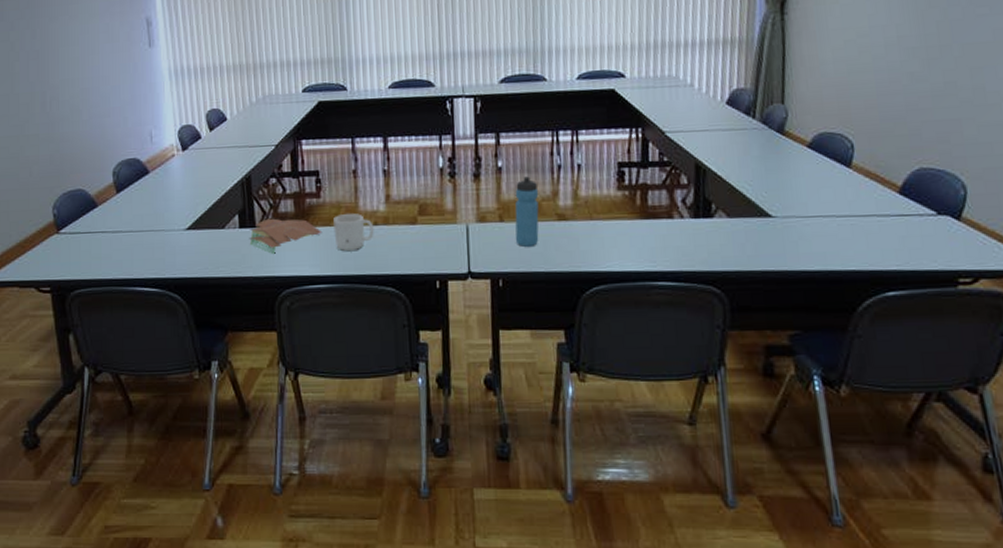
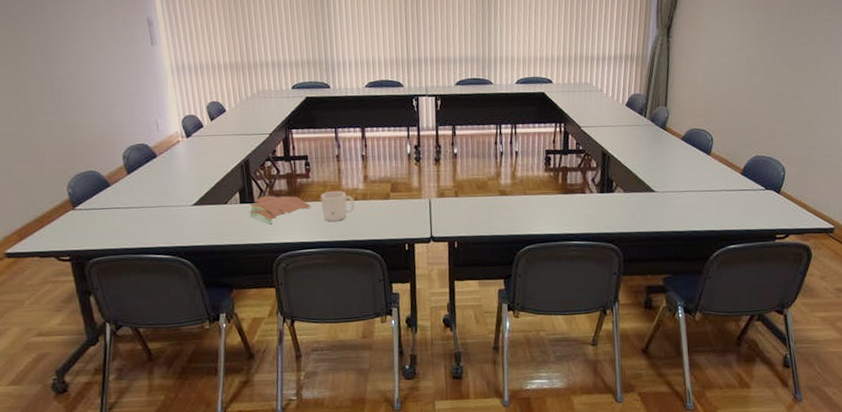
water bottle: present [515,176,539,247] -> none [467,161,486,216]

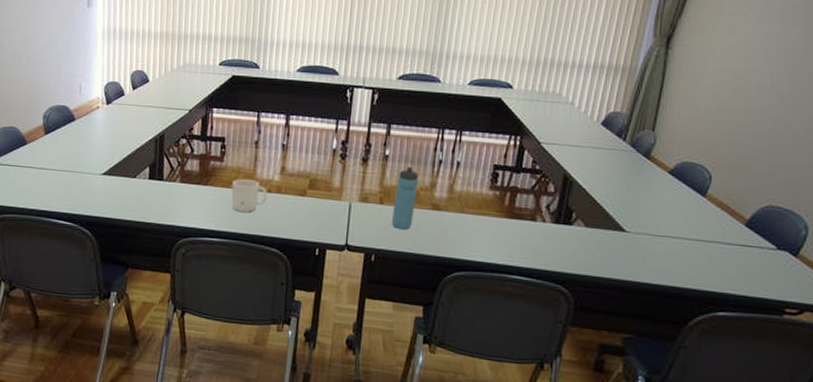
papers: present [249,195,312,225] -> none [156,174,222,206]
water bottle: none [467,161,486,216] -> present [391,166,419,229]

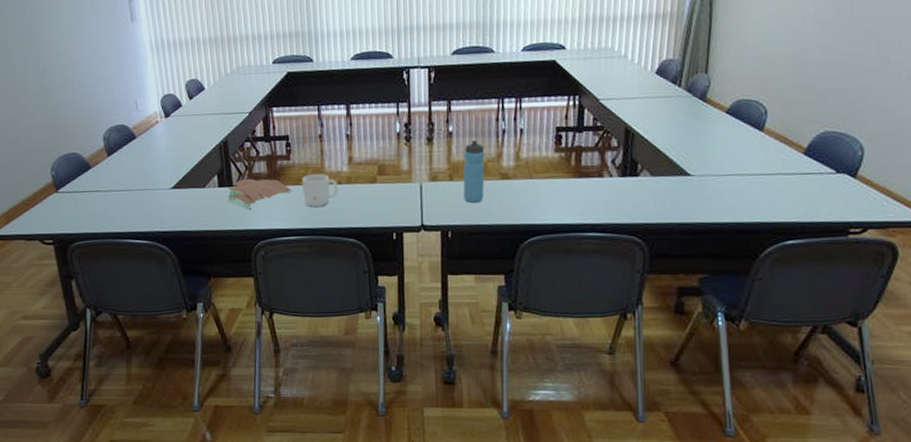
papers: none [156,174,222,206] -> present [227,178,293,210]

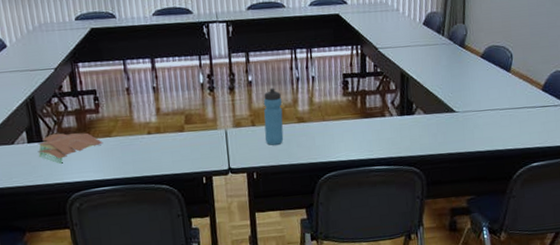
mug: present [302,174,338,207] -> none [112,125,149,157]

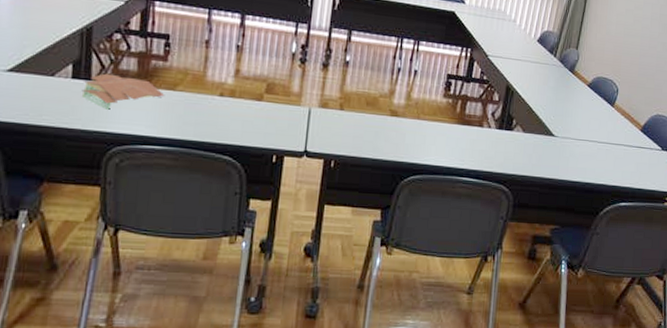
water bottle: present [263,88,284,145] -> none [351,73,378,135]

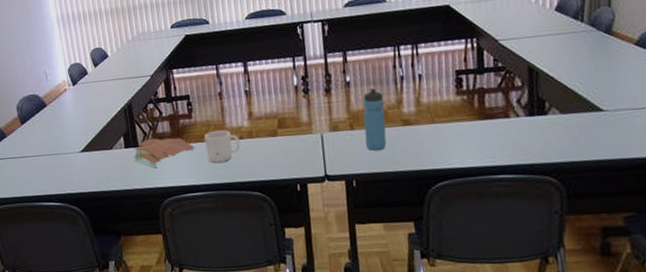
mug: none [176,81,219,117] -> present [204,130,241,163]
water bottle: none [351,73,378,135] -> present [363,88,387,151]

